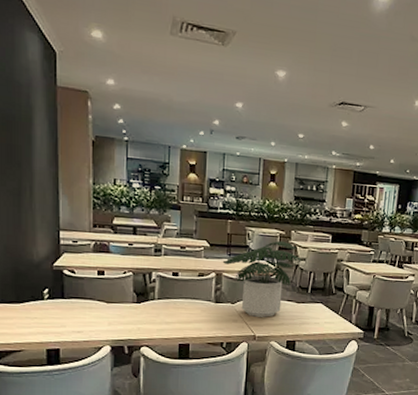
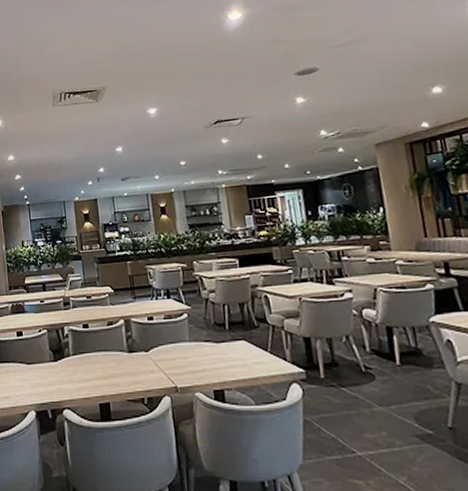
potted plant: present [222,241,302,317] -> none [128,275,211,364]

